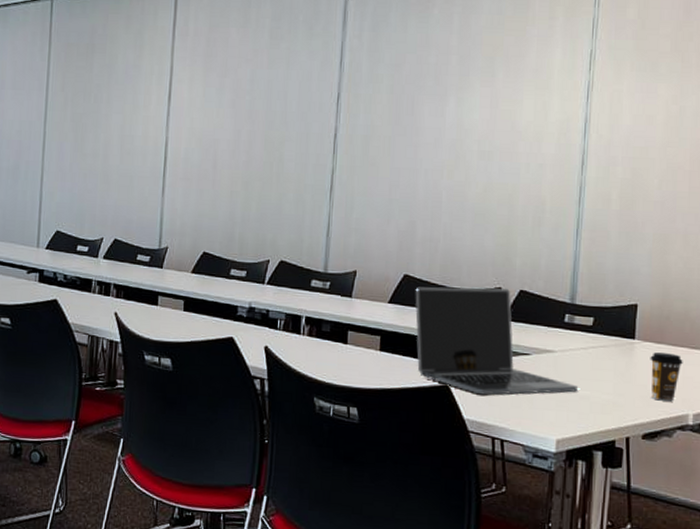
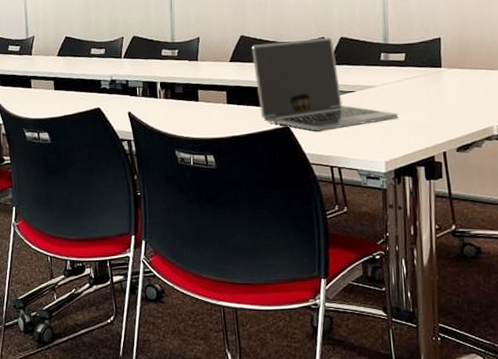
coffee cup: present [650,352,683,402] -> none [456,76,484,118]

